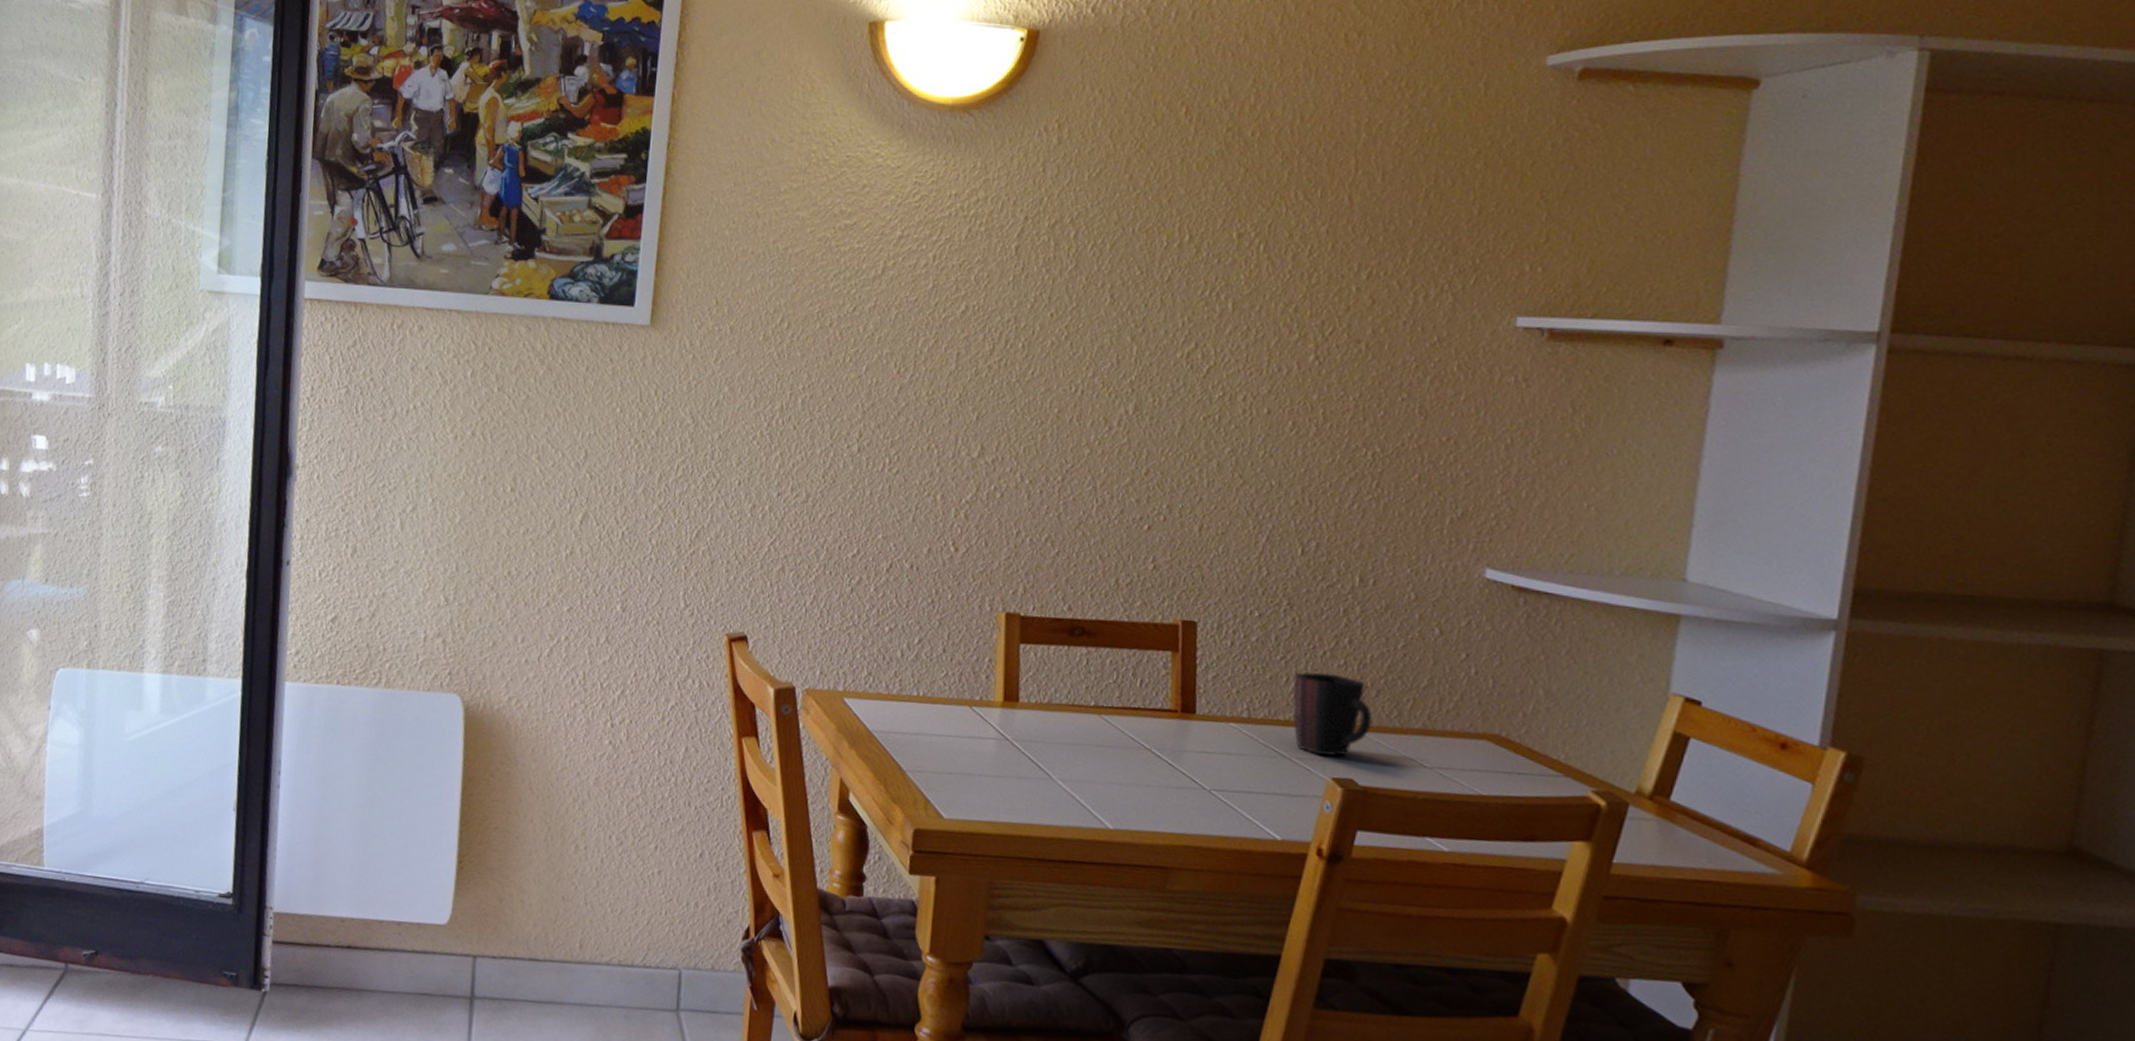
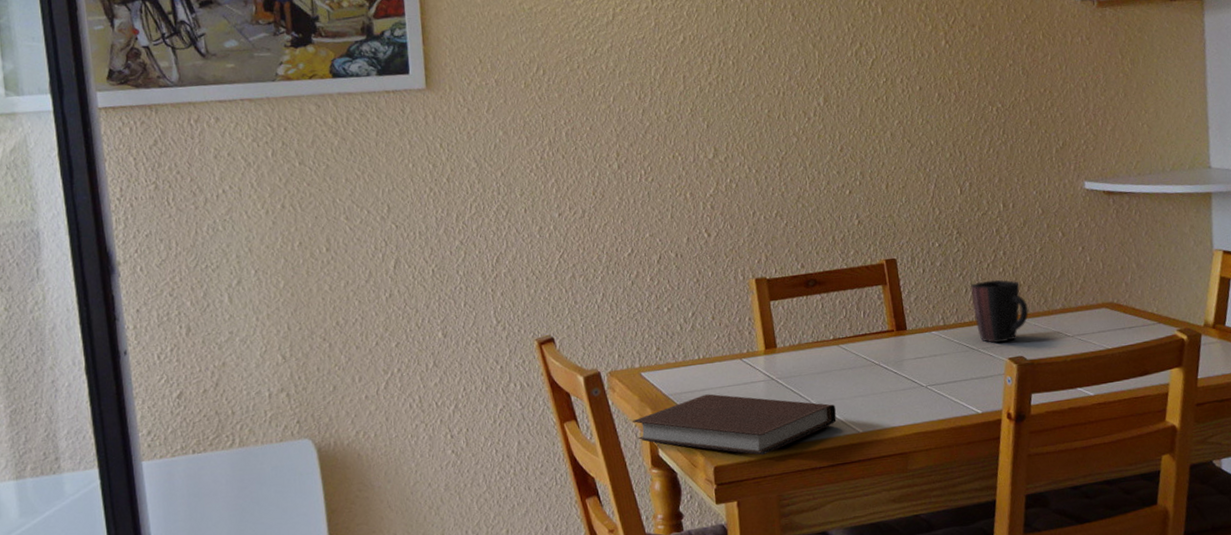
notebook: none [823,739,1082,829] -> present [631,394,837,456]

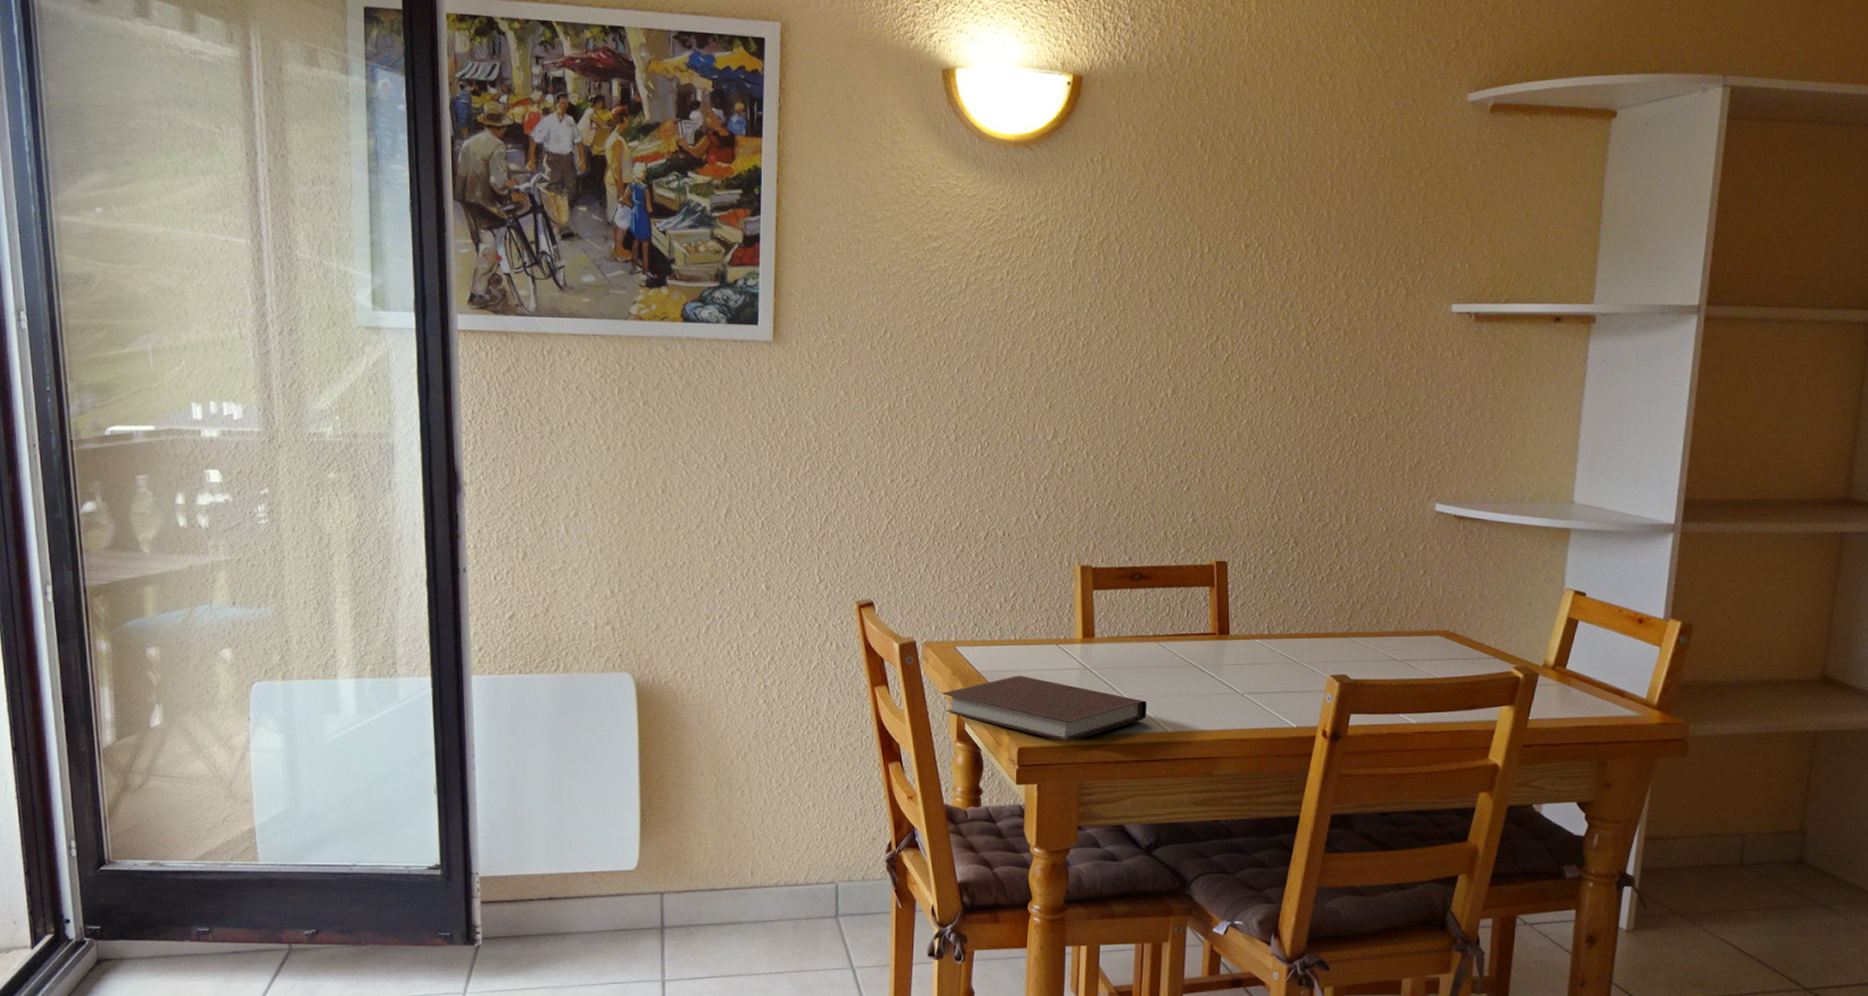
mug: present [970,279,1029,343] -> none [1300,594,1359,659]

